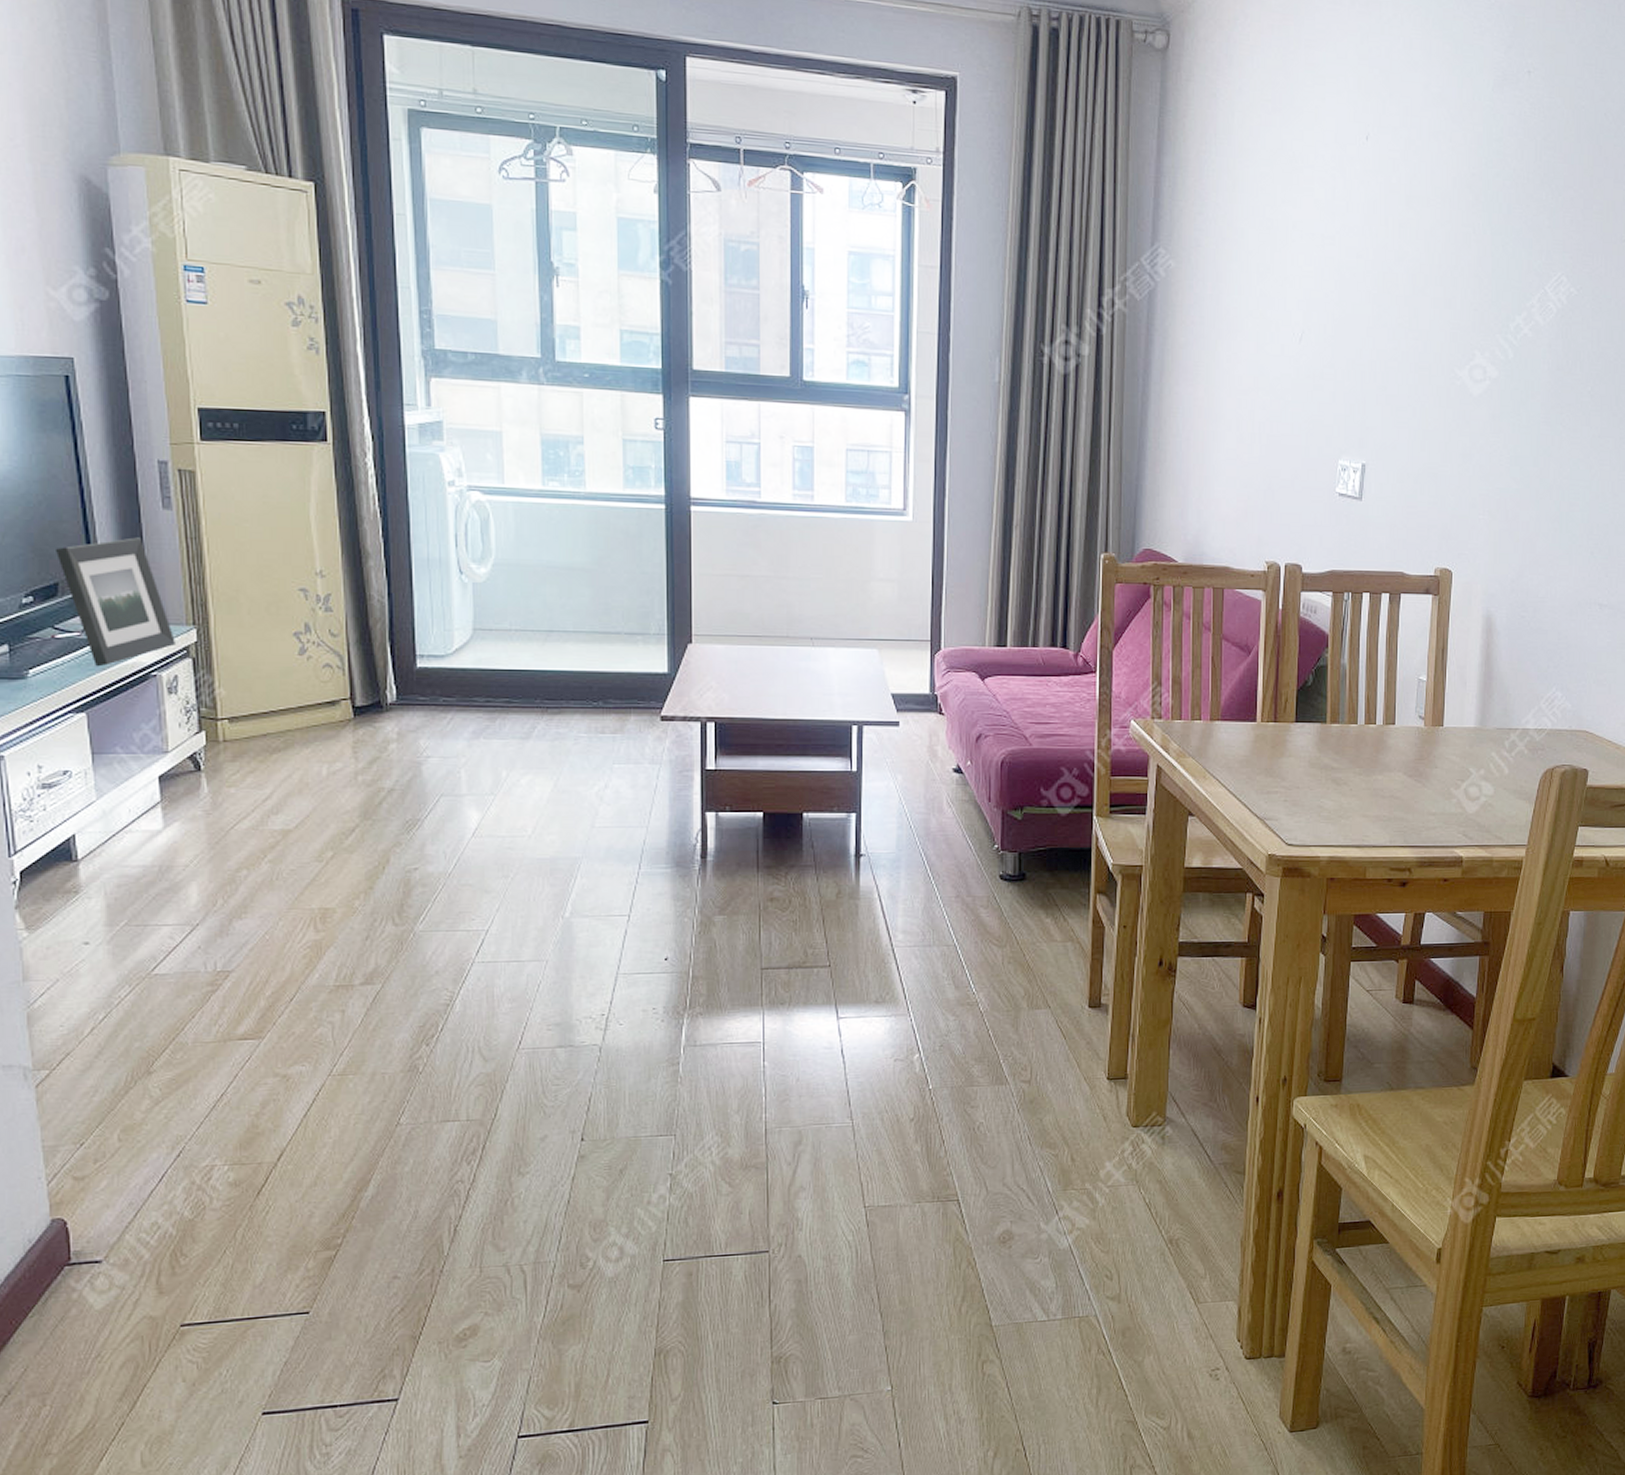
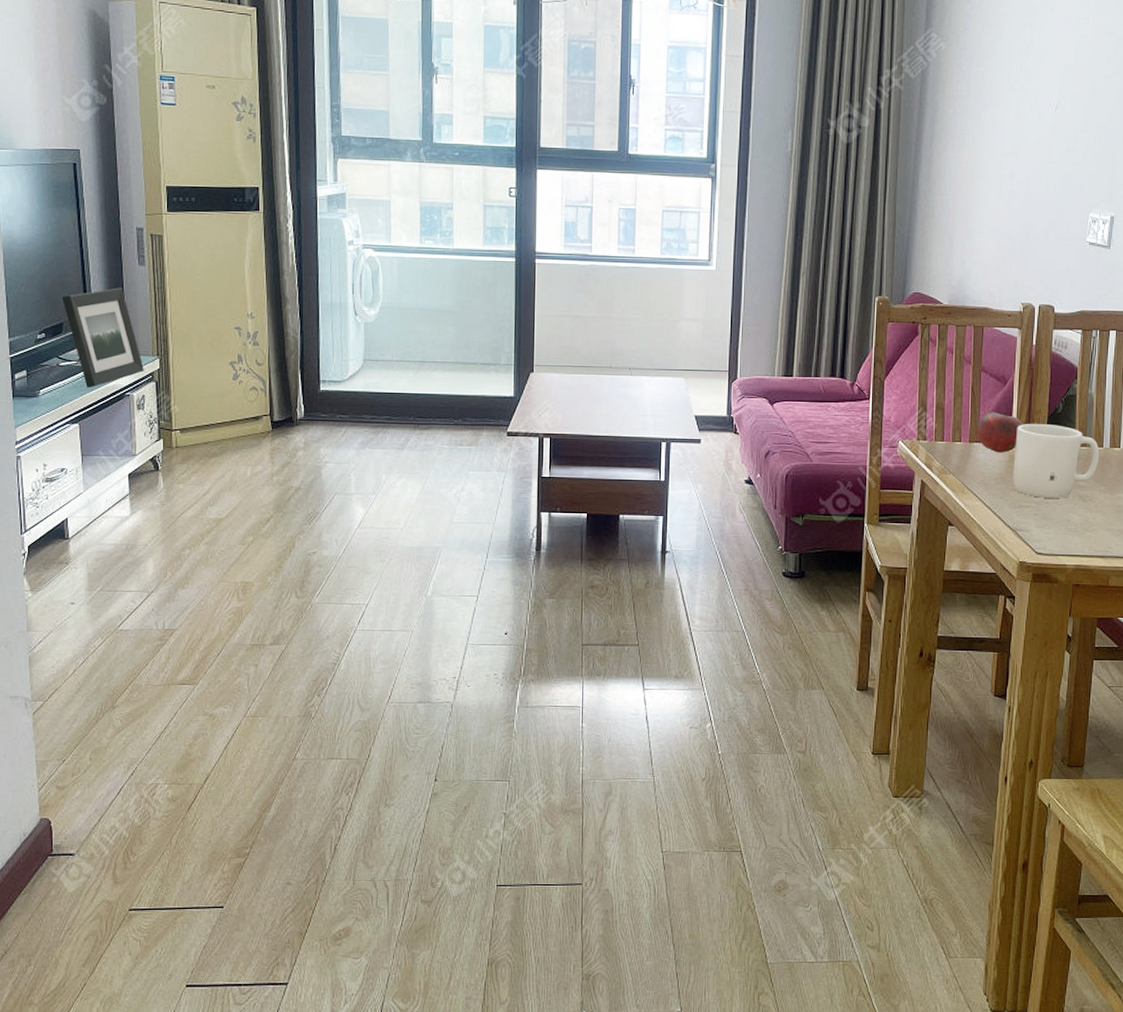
fruit: none [1219,683,1269,732] -> present [977,410,1023,453]
mug: none [1259,698,1354,782] -> present [1013,423,1100,498]

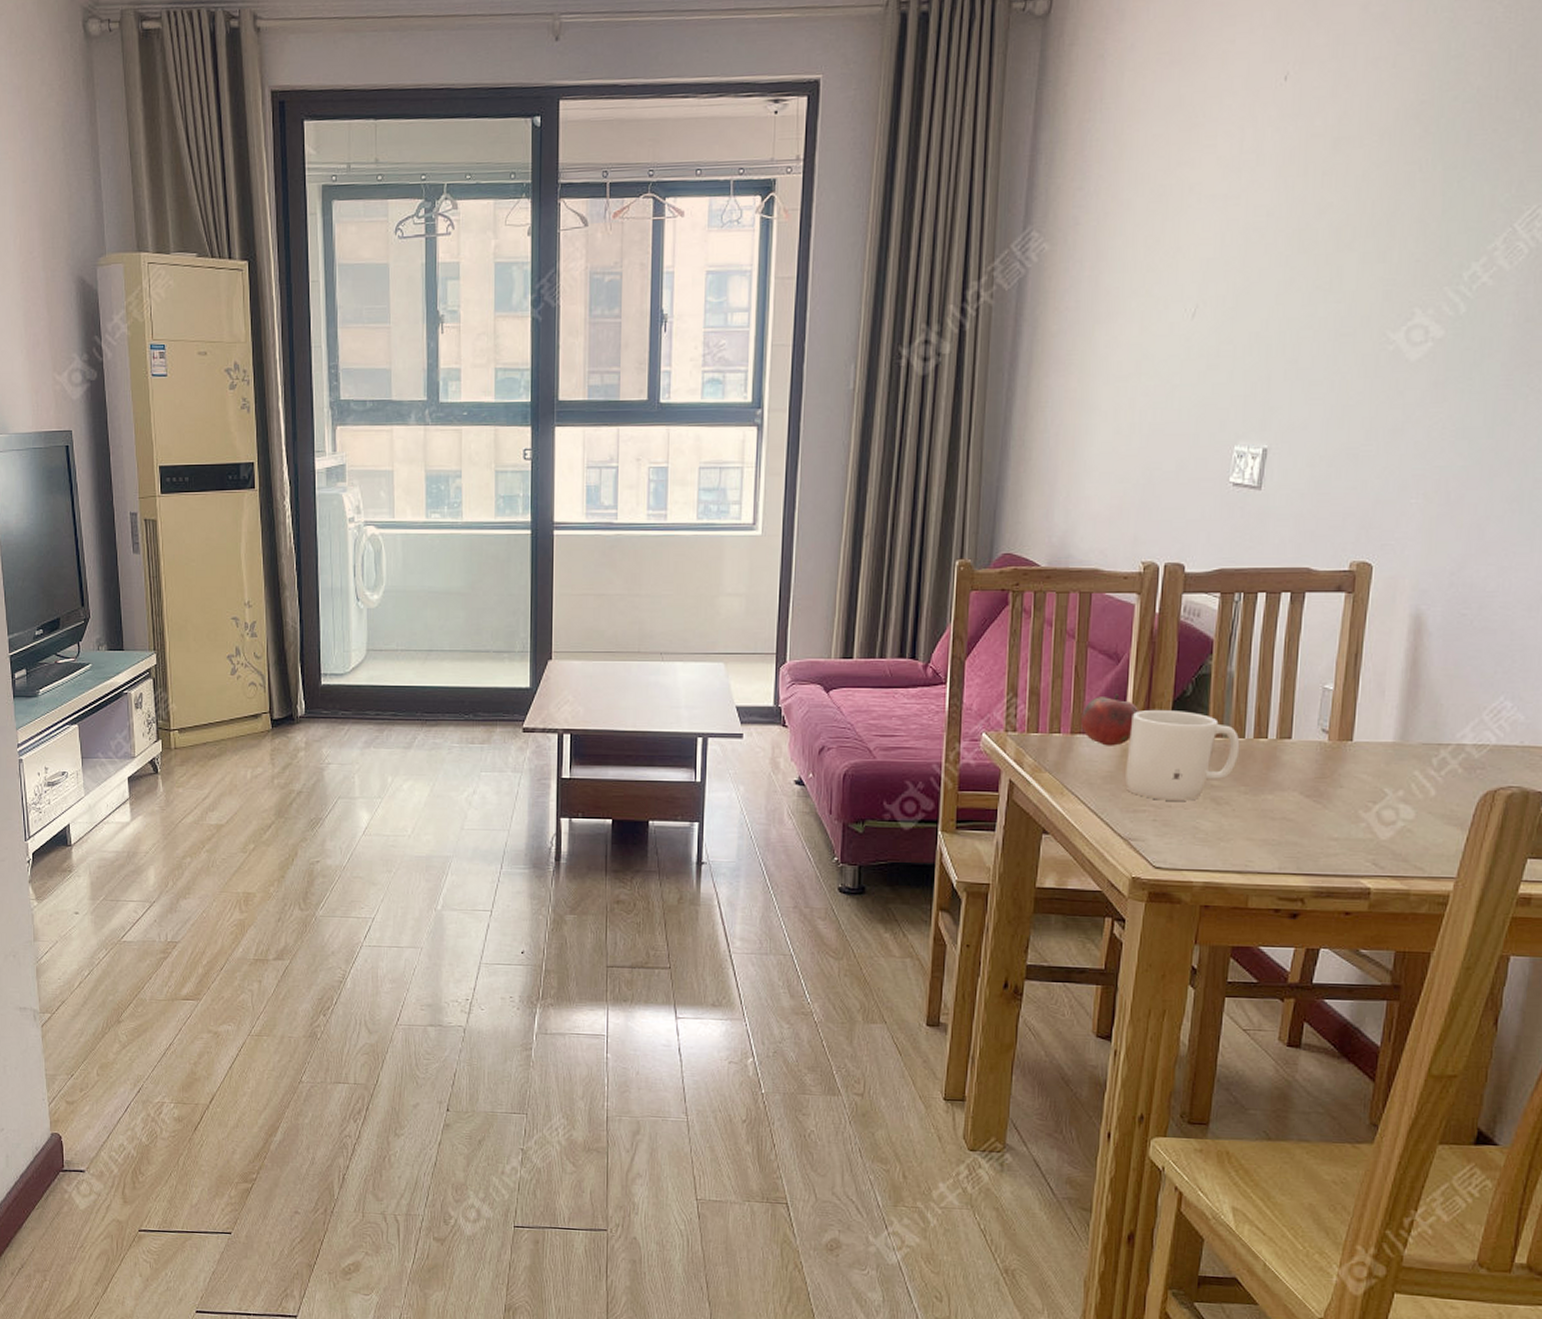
picture frame: present [62,287,144,388] -> none [59,578,141,687]

